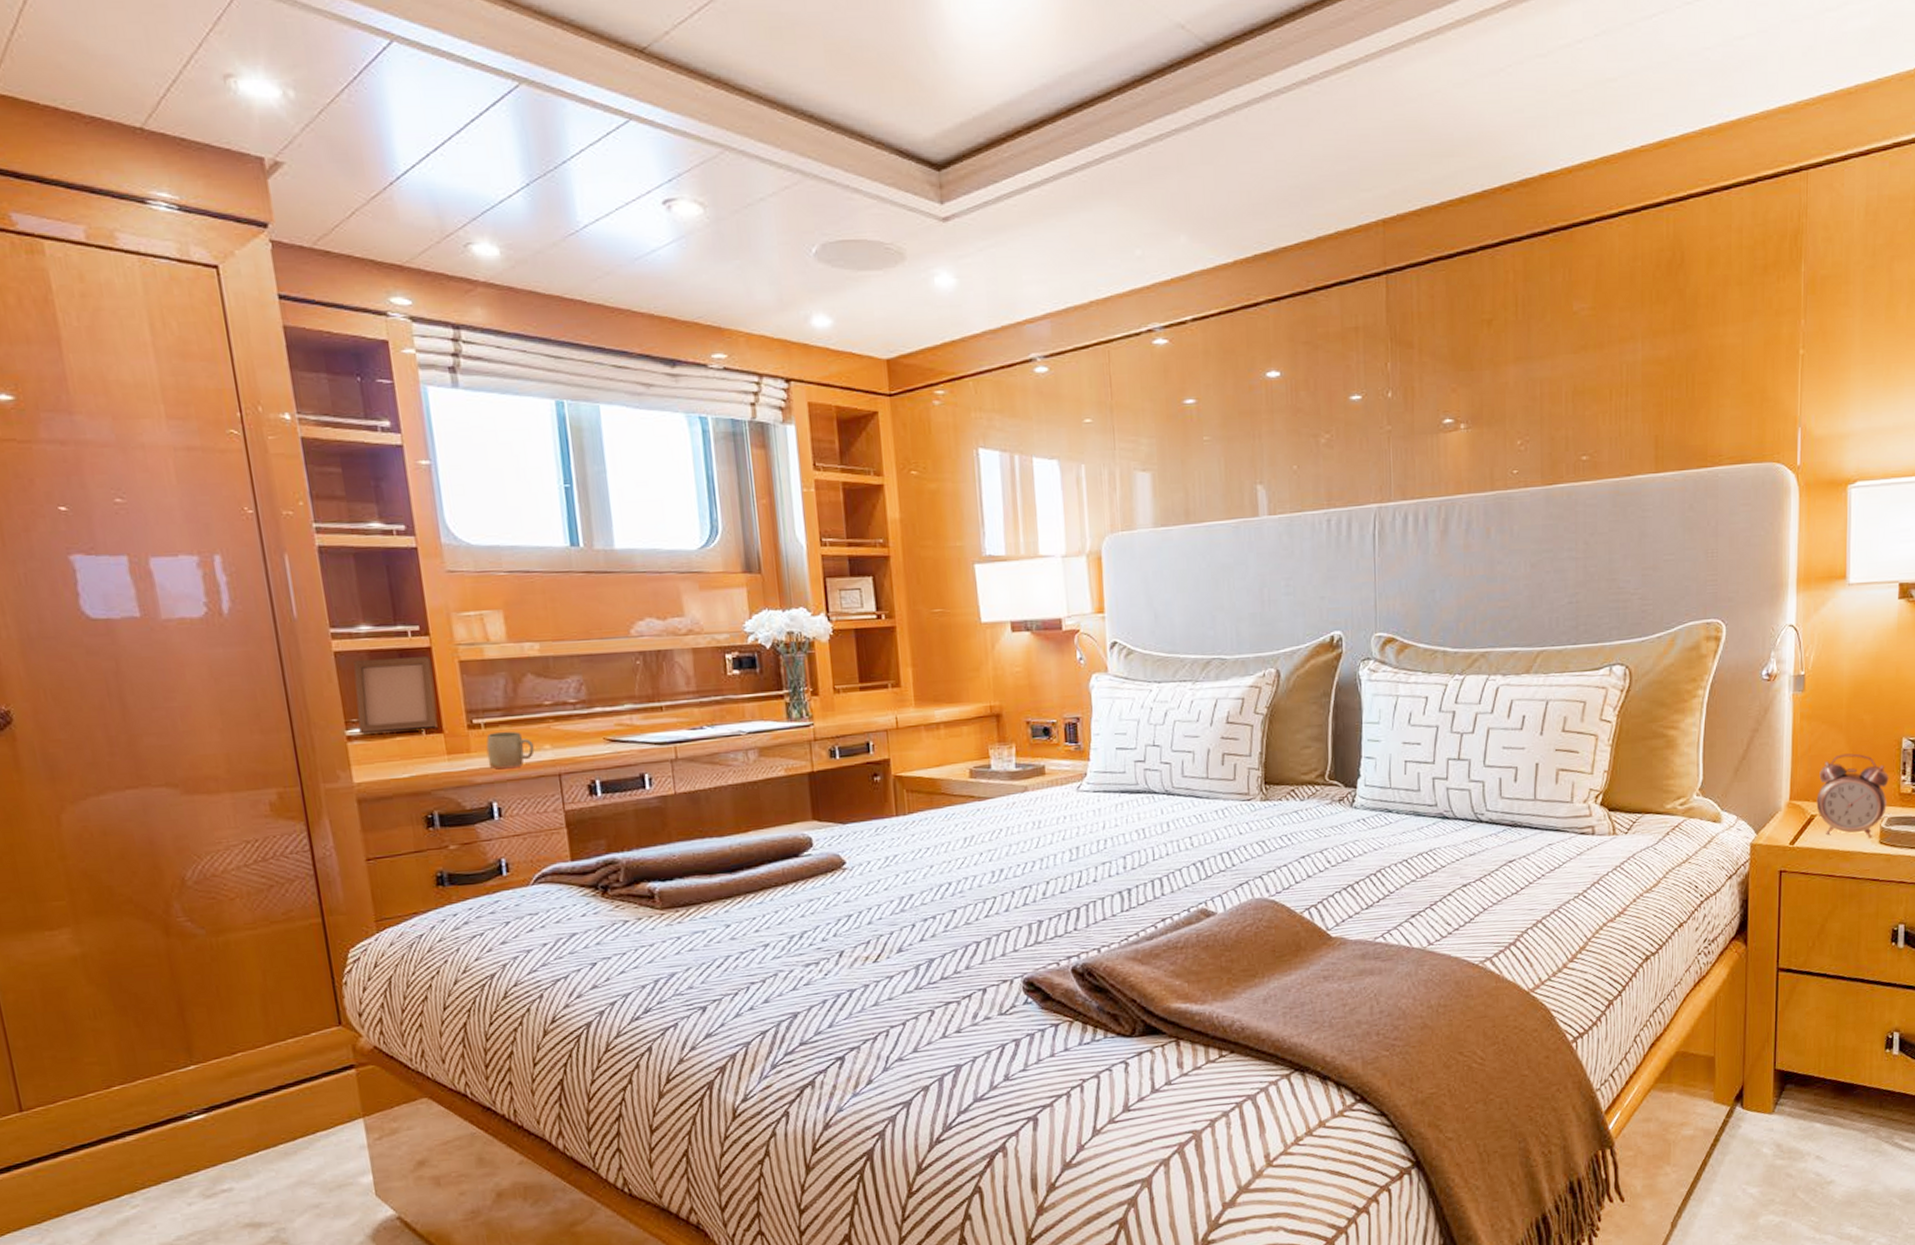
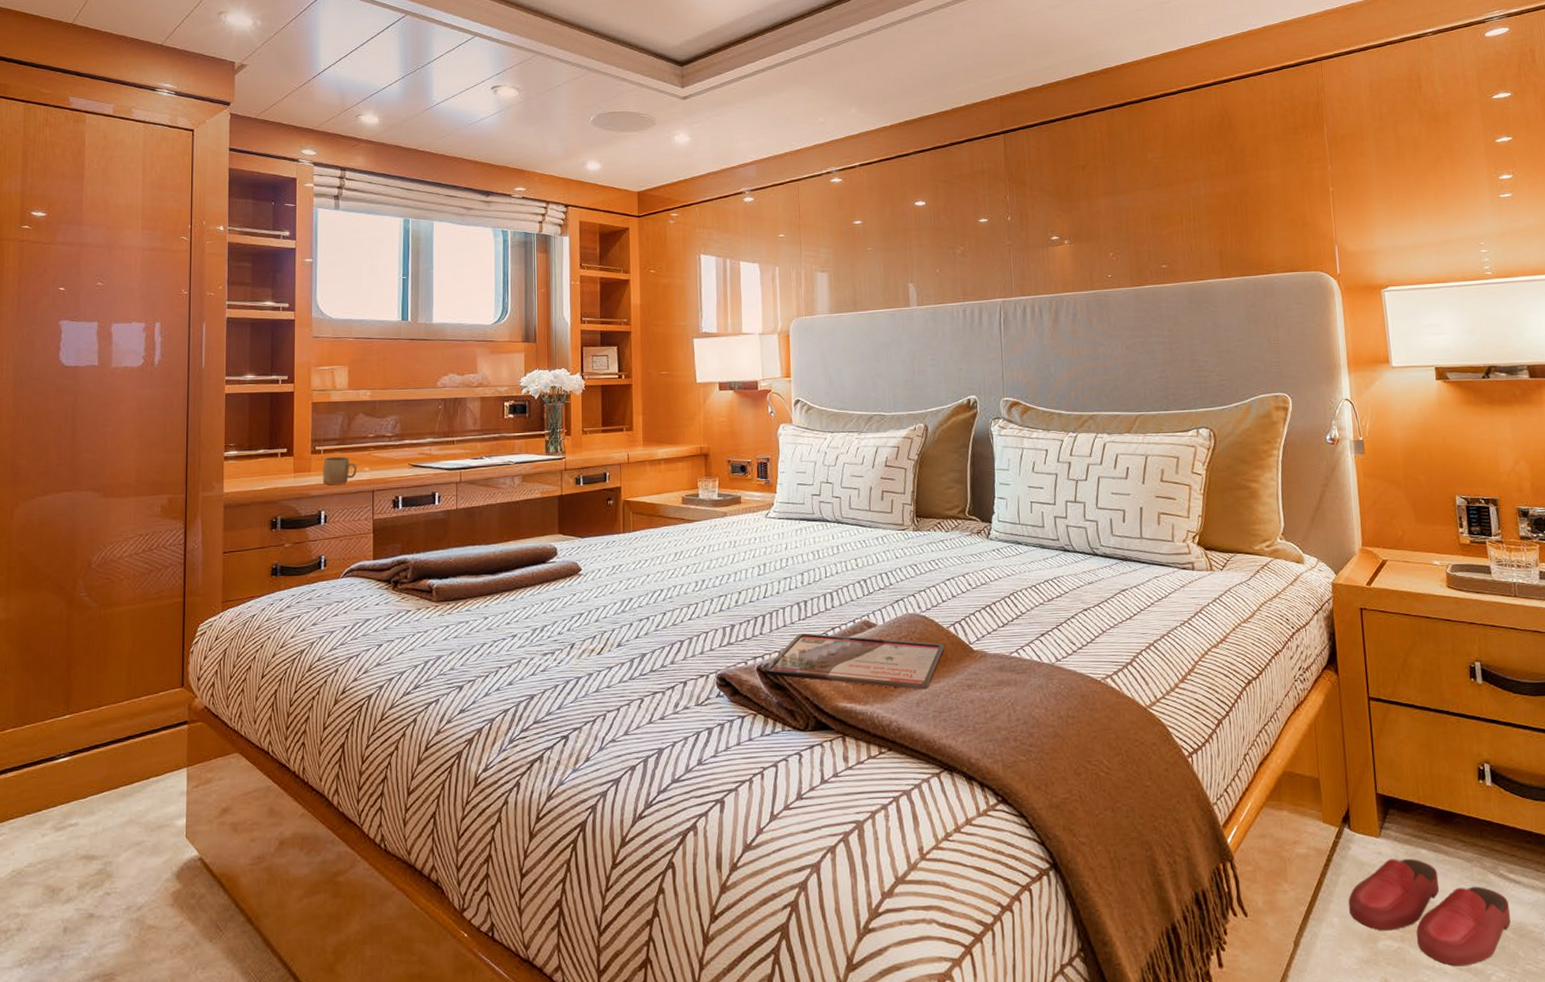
photo frame: present [353,656,438,734] -> none [234,399,293,456]
tablet: none [1082,926,1297,985] -> present [765,632,944,690]
slippers: none [1733,1133,1899,1236] -> present [1348,858,1511,967]
alarm clock: present [1816,753,1889,839] -> none [1386,507,1450,583]

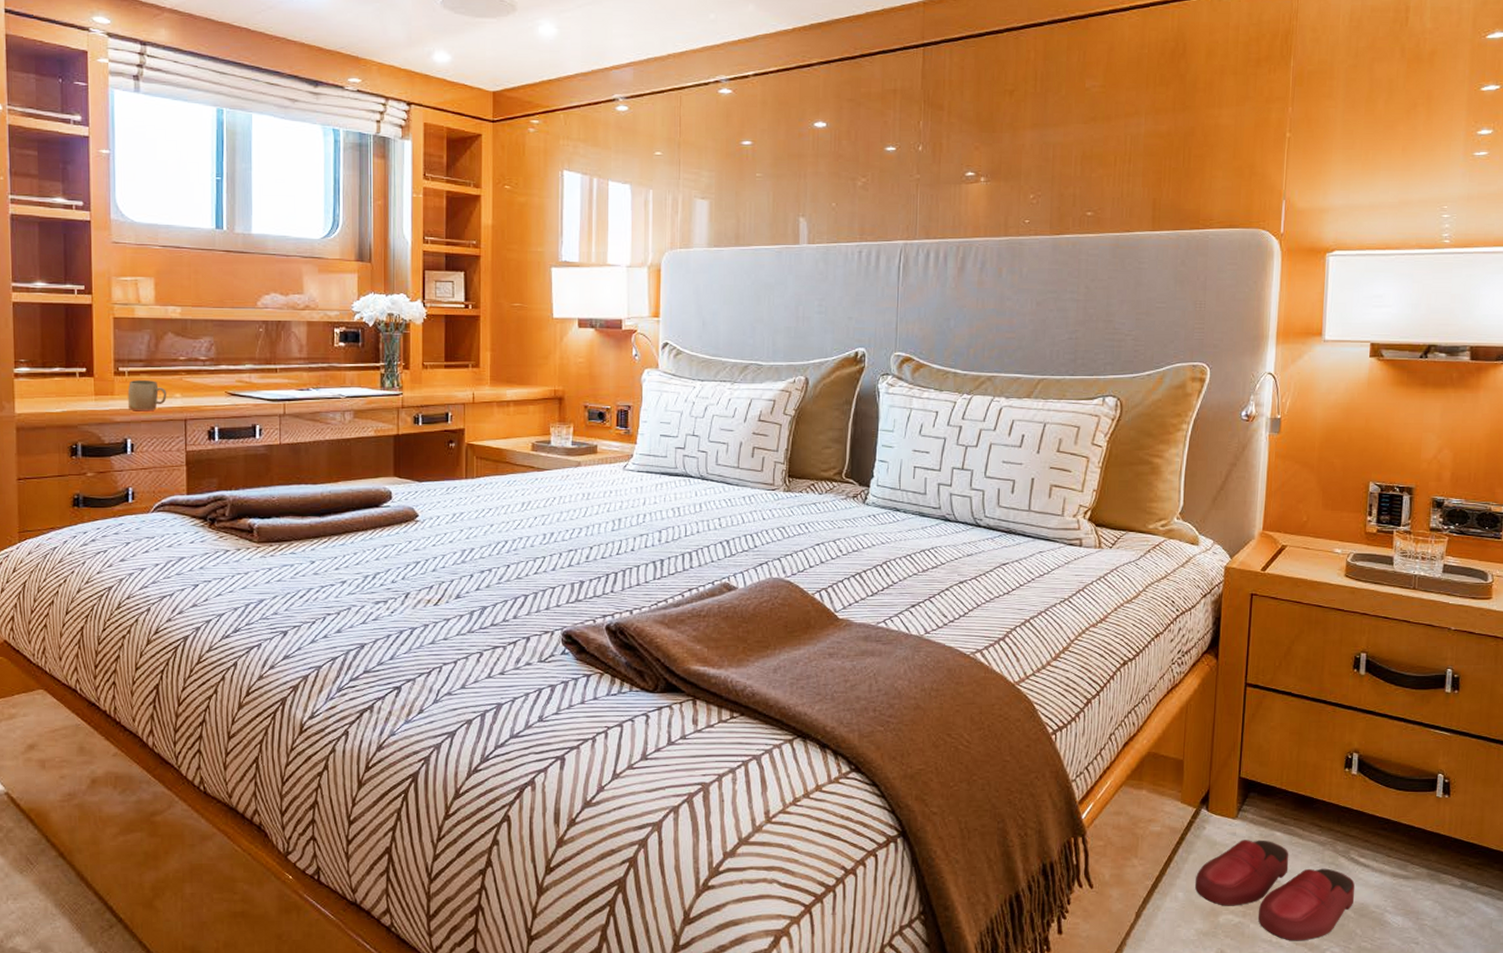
tablet: present [765,632,944,690] -> none [615,592,808,656]

